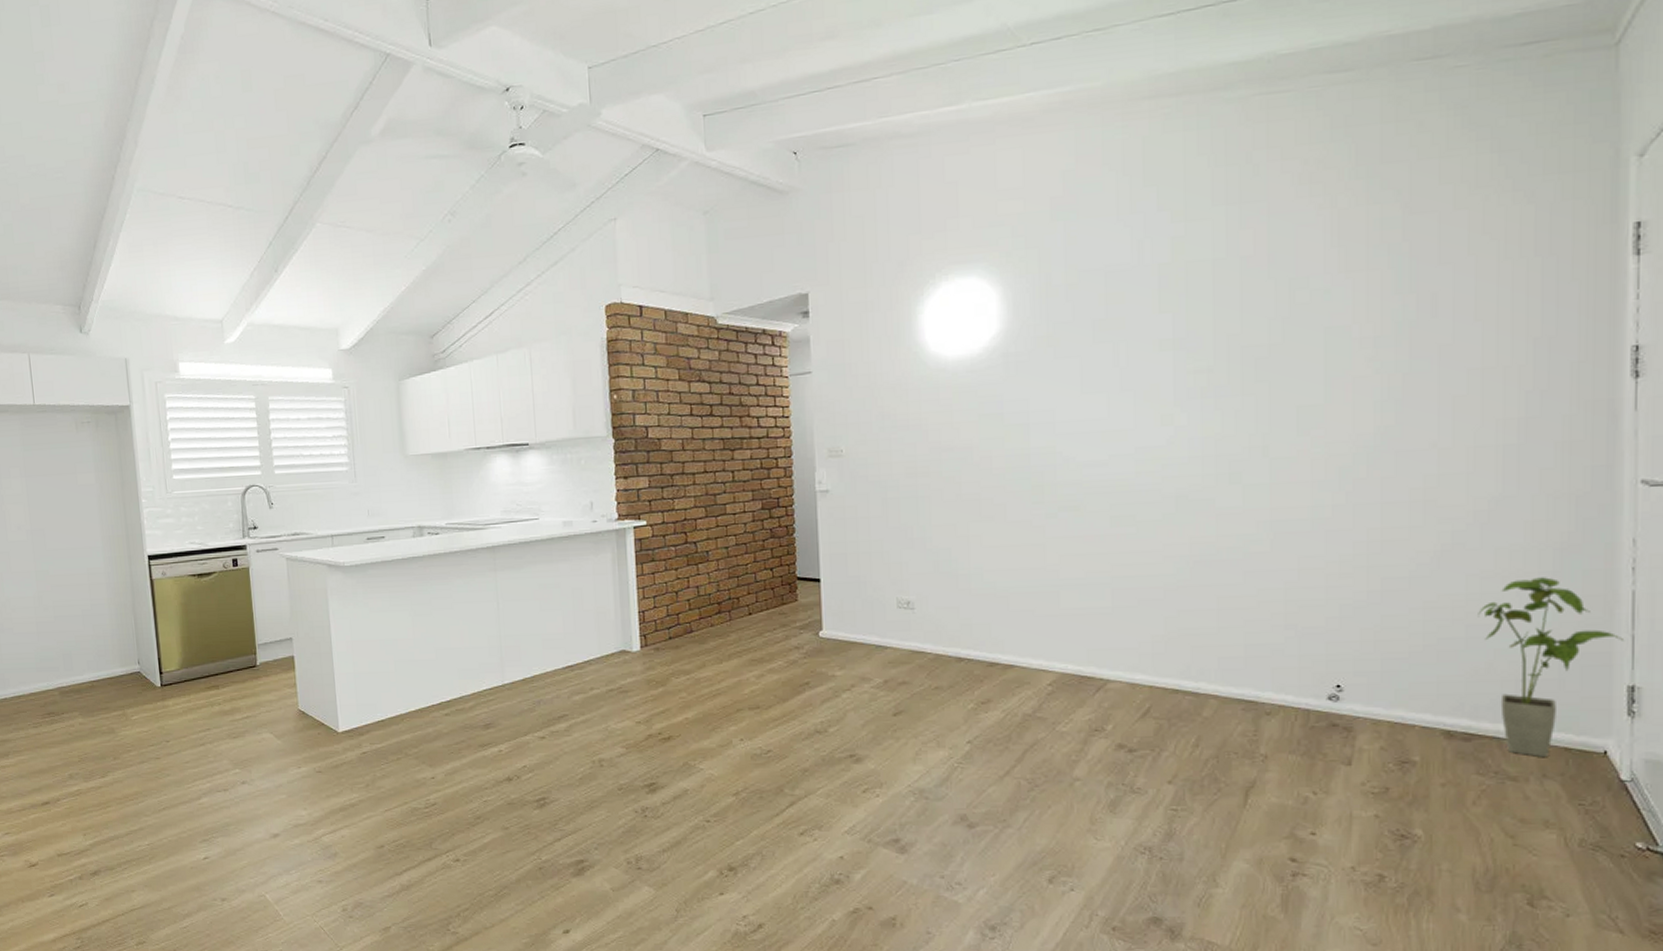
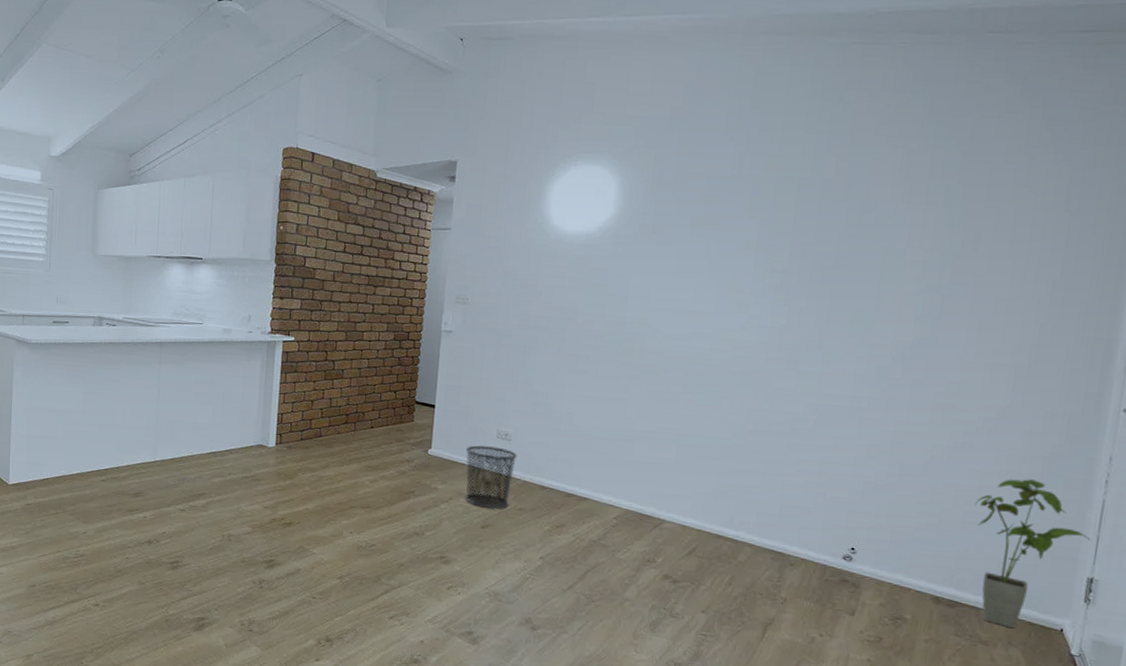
waste bin: none [862,619,925,692] -> present [465,445,518,509]

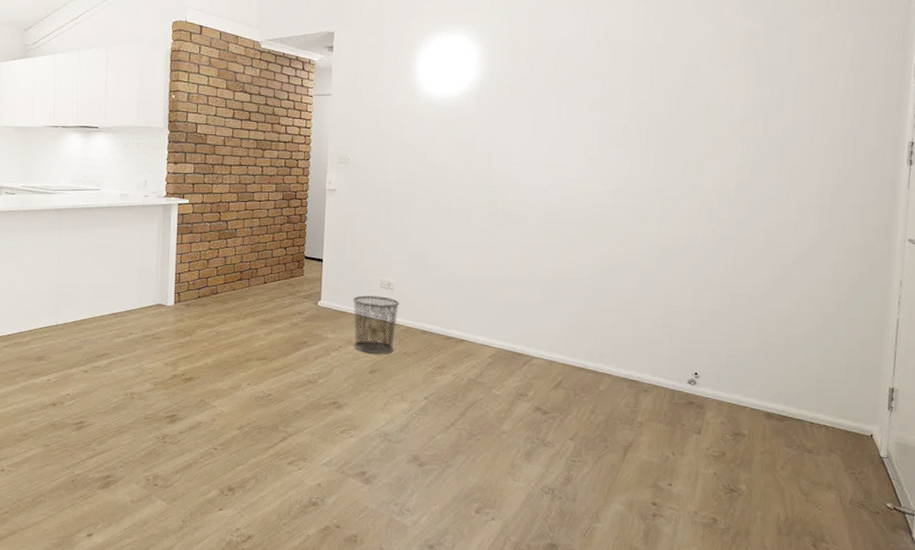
house plant: present [975,479,1090,628] -> none [795,303,889,436]

